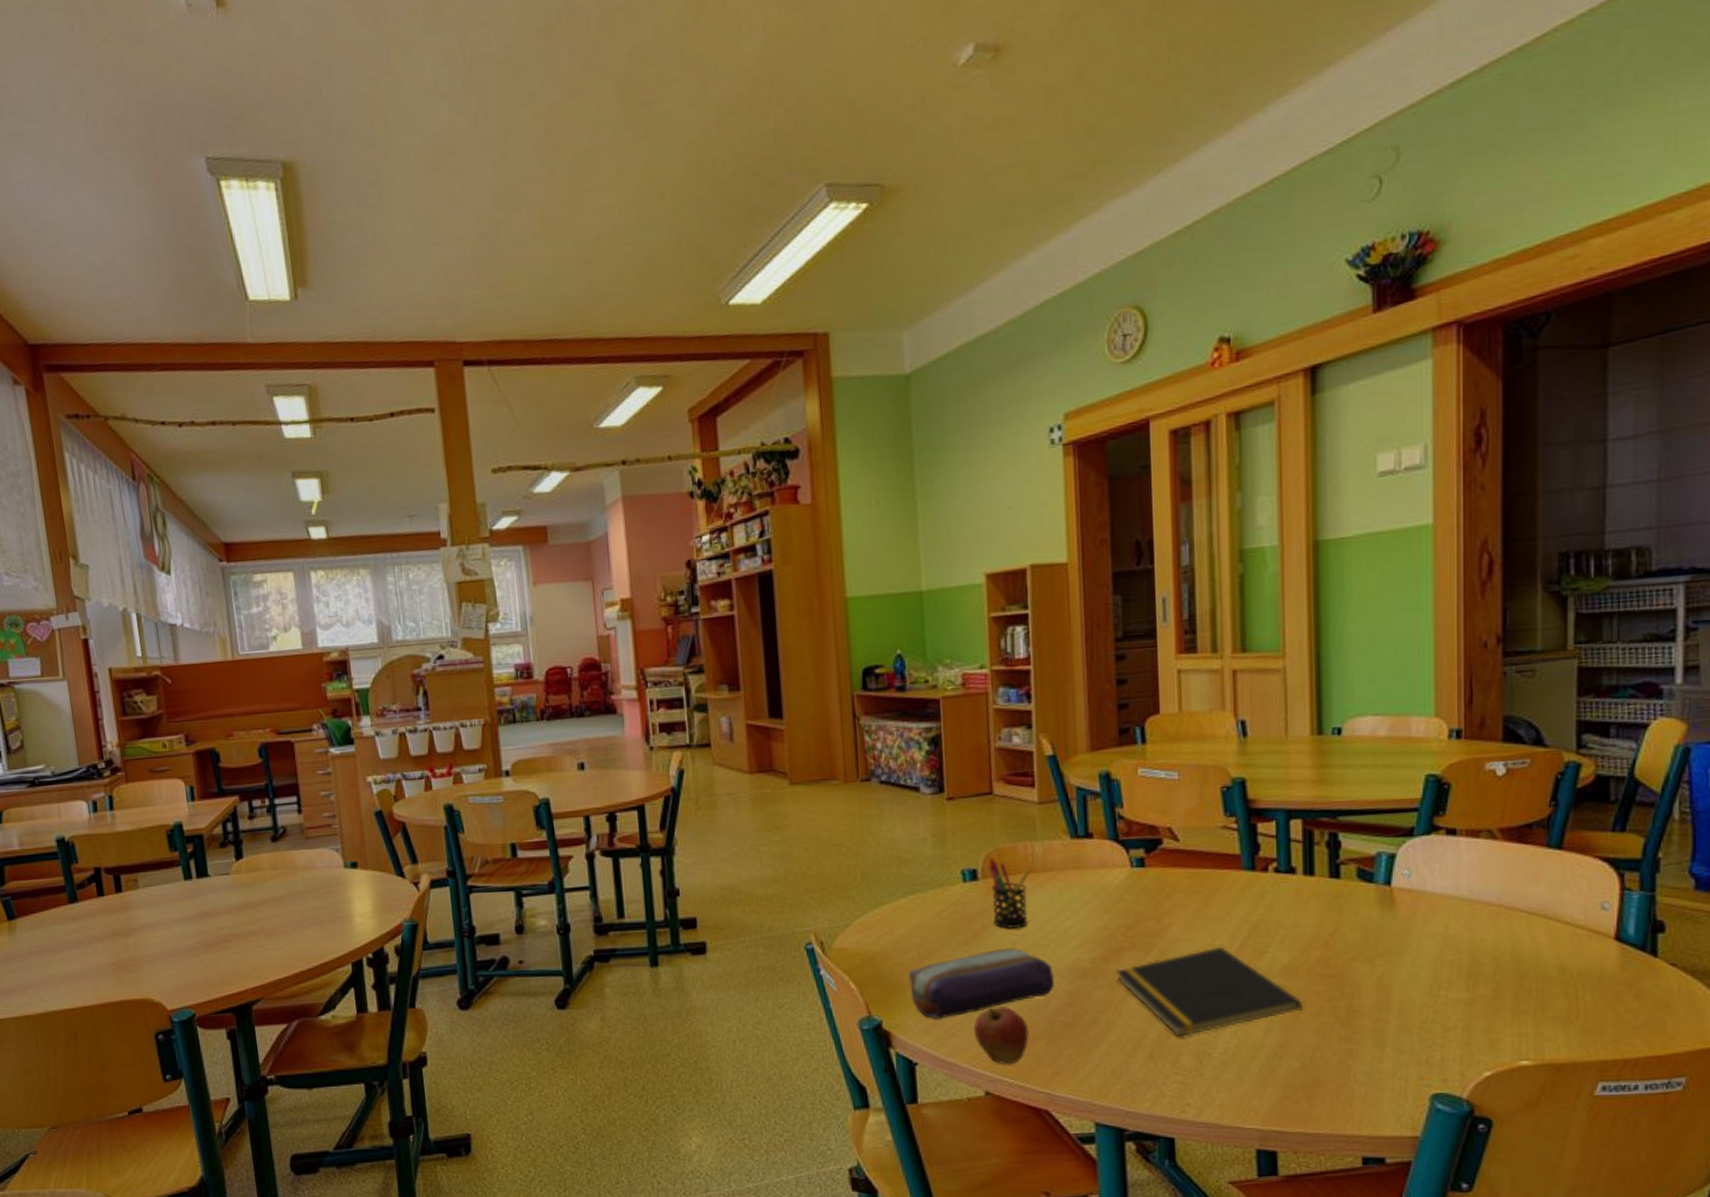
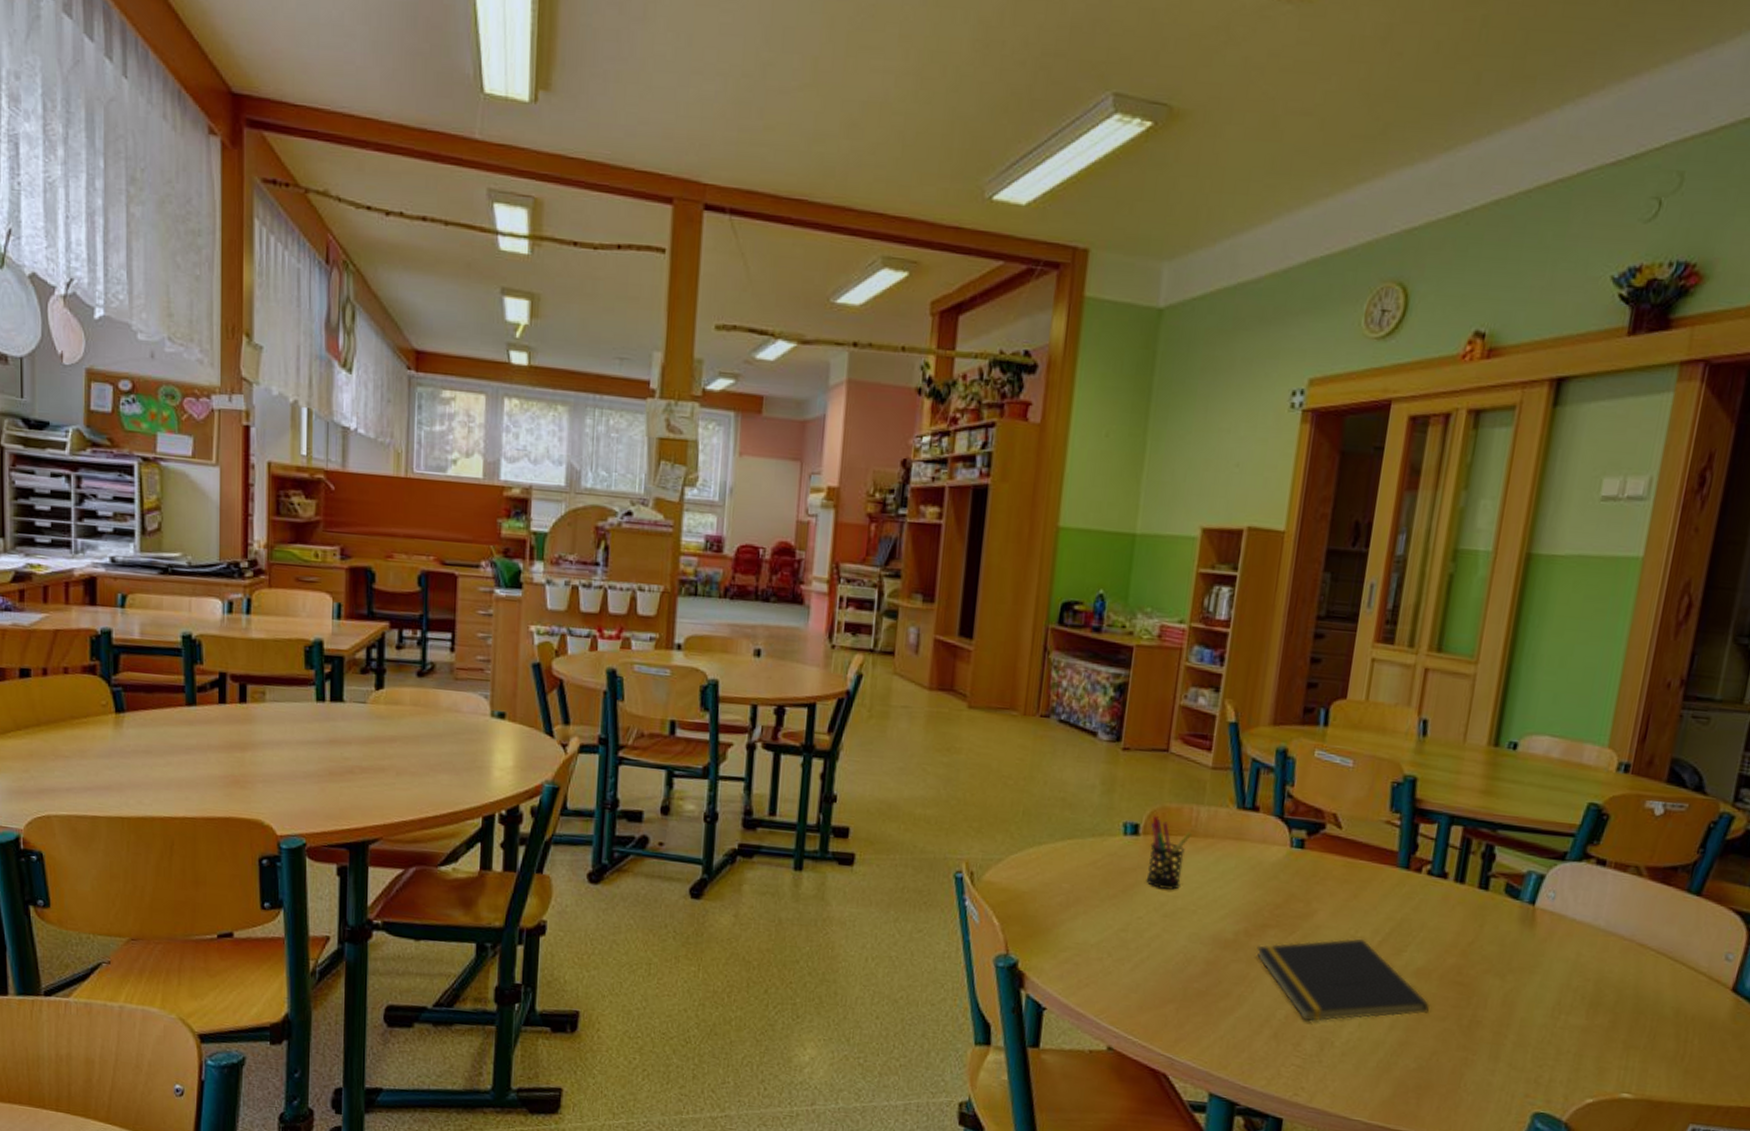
pencil case: present [908,947,1055,1020] -> none [1052,906,1197,968]
fruit: present [973,1006,1029,1065] -> none [1107,964,1162,1024]

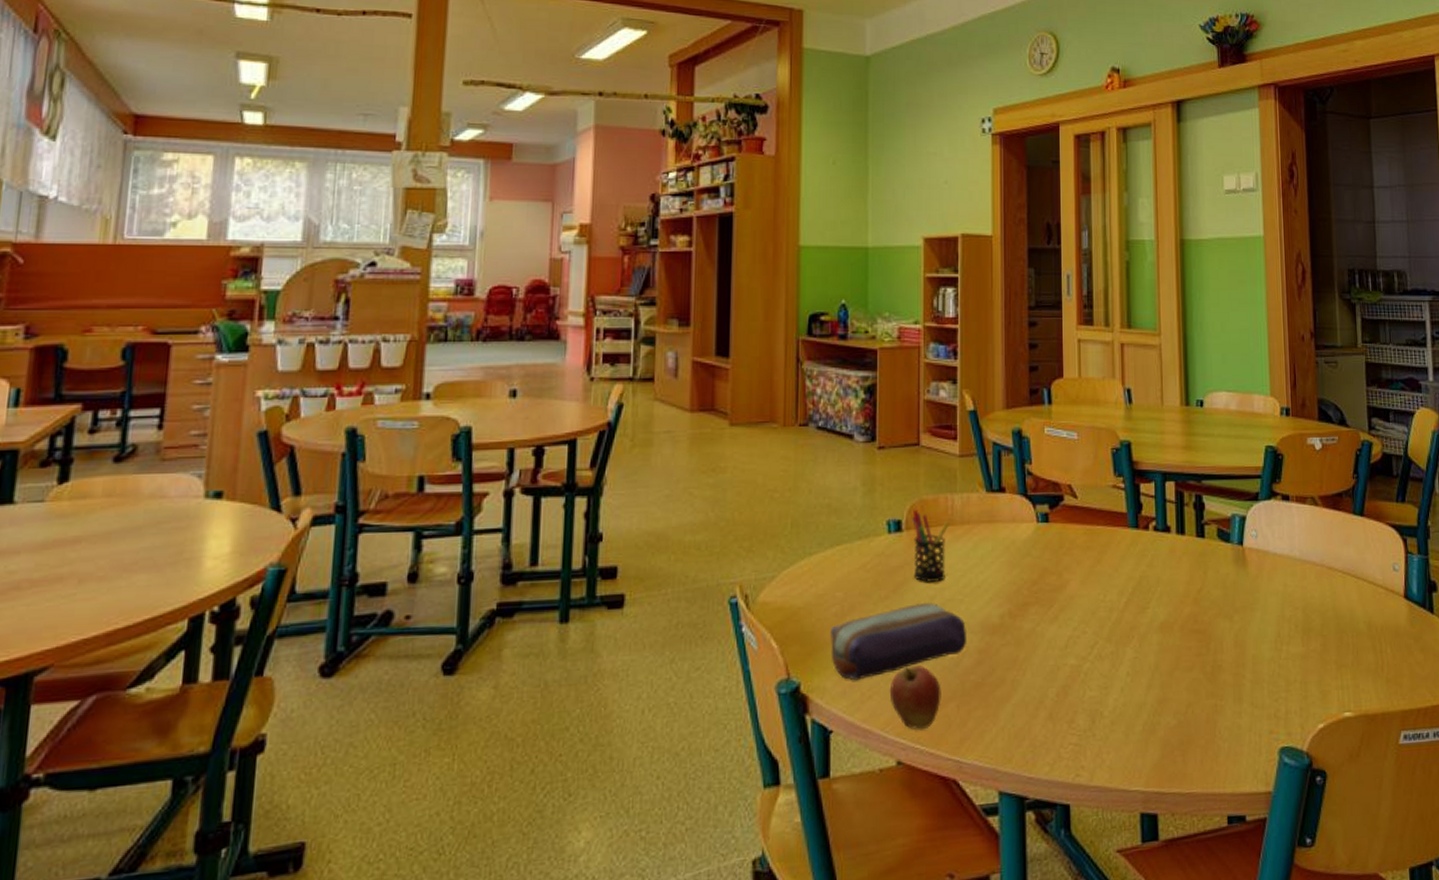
pencil case: none [1052,906,1197,968] -> present [829,602,968,681]
fruit: none [1107,964,1162,1024] -> present [889,665,941,730]
notepad: present [1256,938,1429,1022] -> none [1022,602,1177,696]

